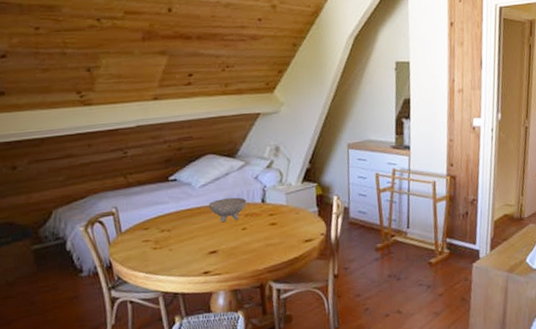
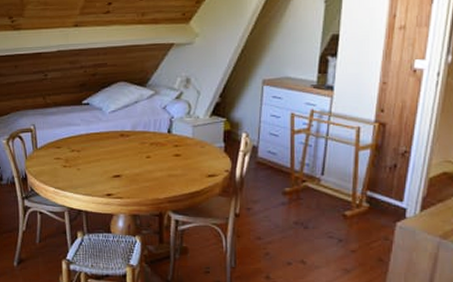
bowl: present [208,197,248,223] -> none [116,125,154,149]

